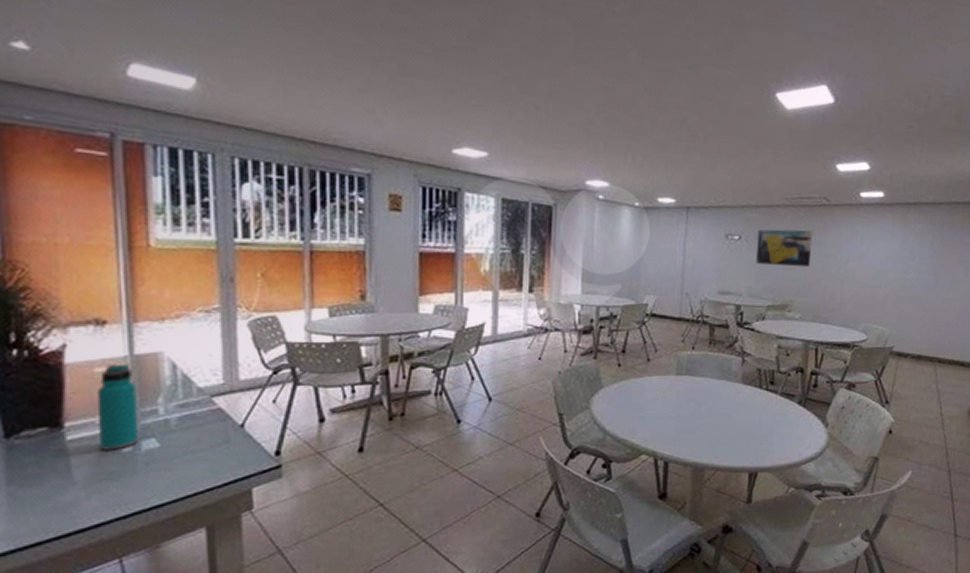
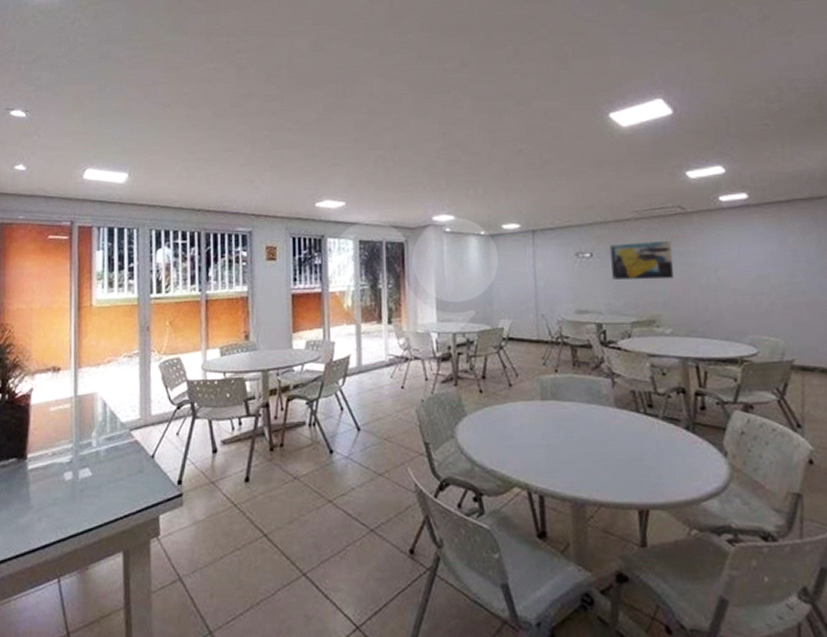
water bottle: present [97,363,139,450] -> none [50,403,78,478]

